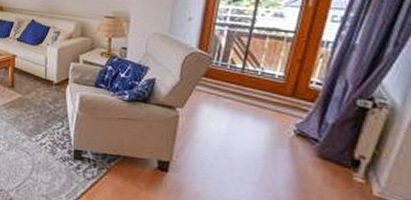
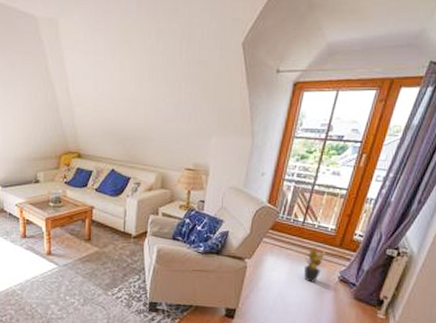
potted plant: none [248,96,279,136] -> present [304,247,328,283]

